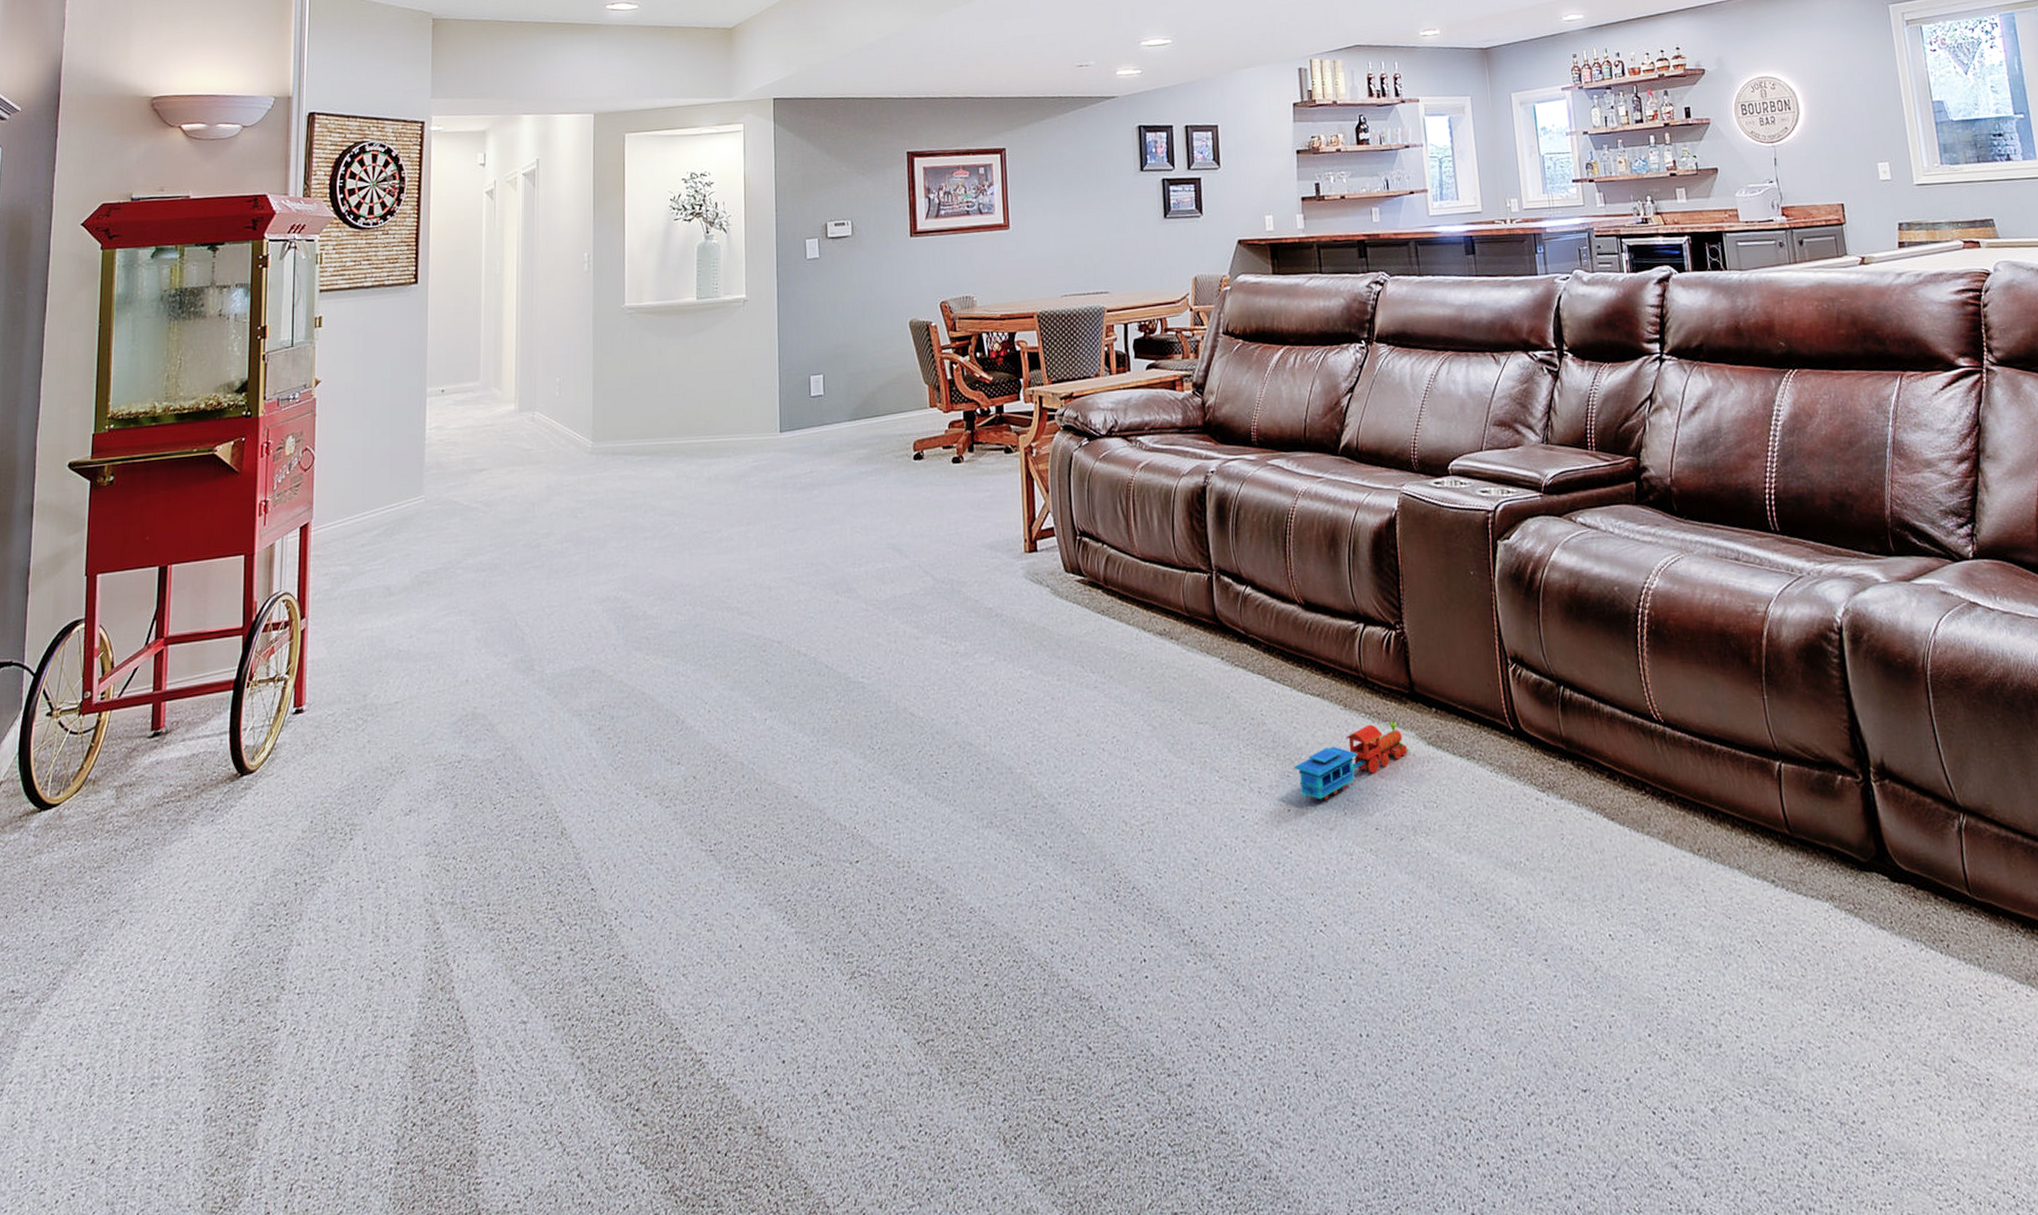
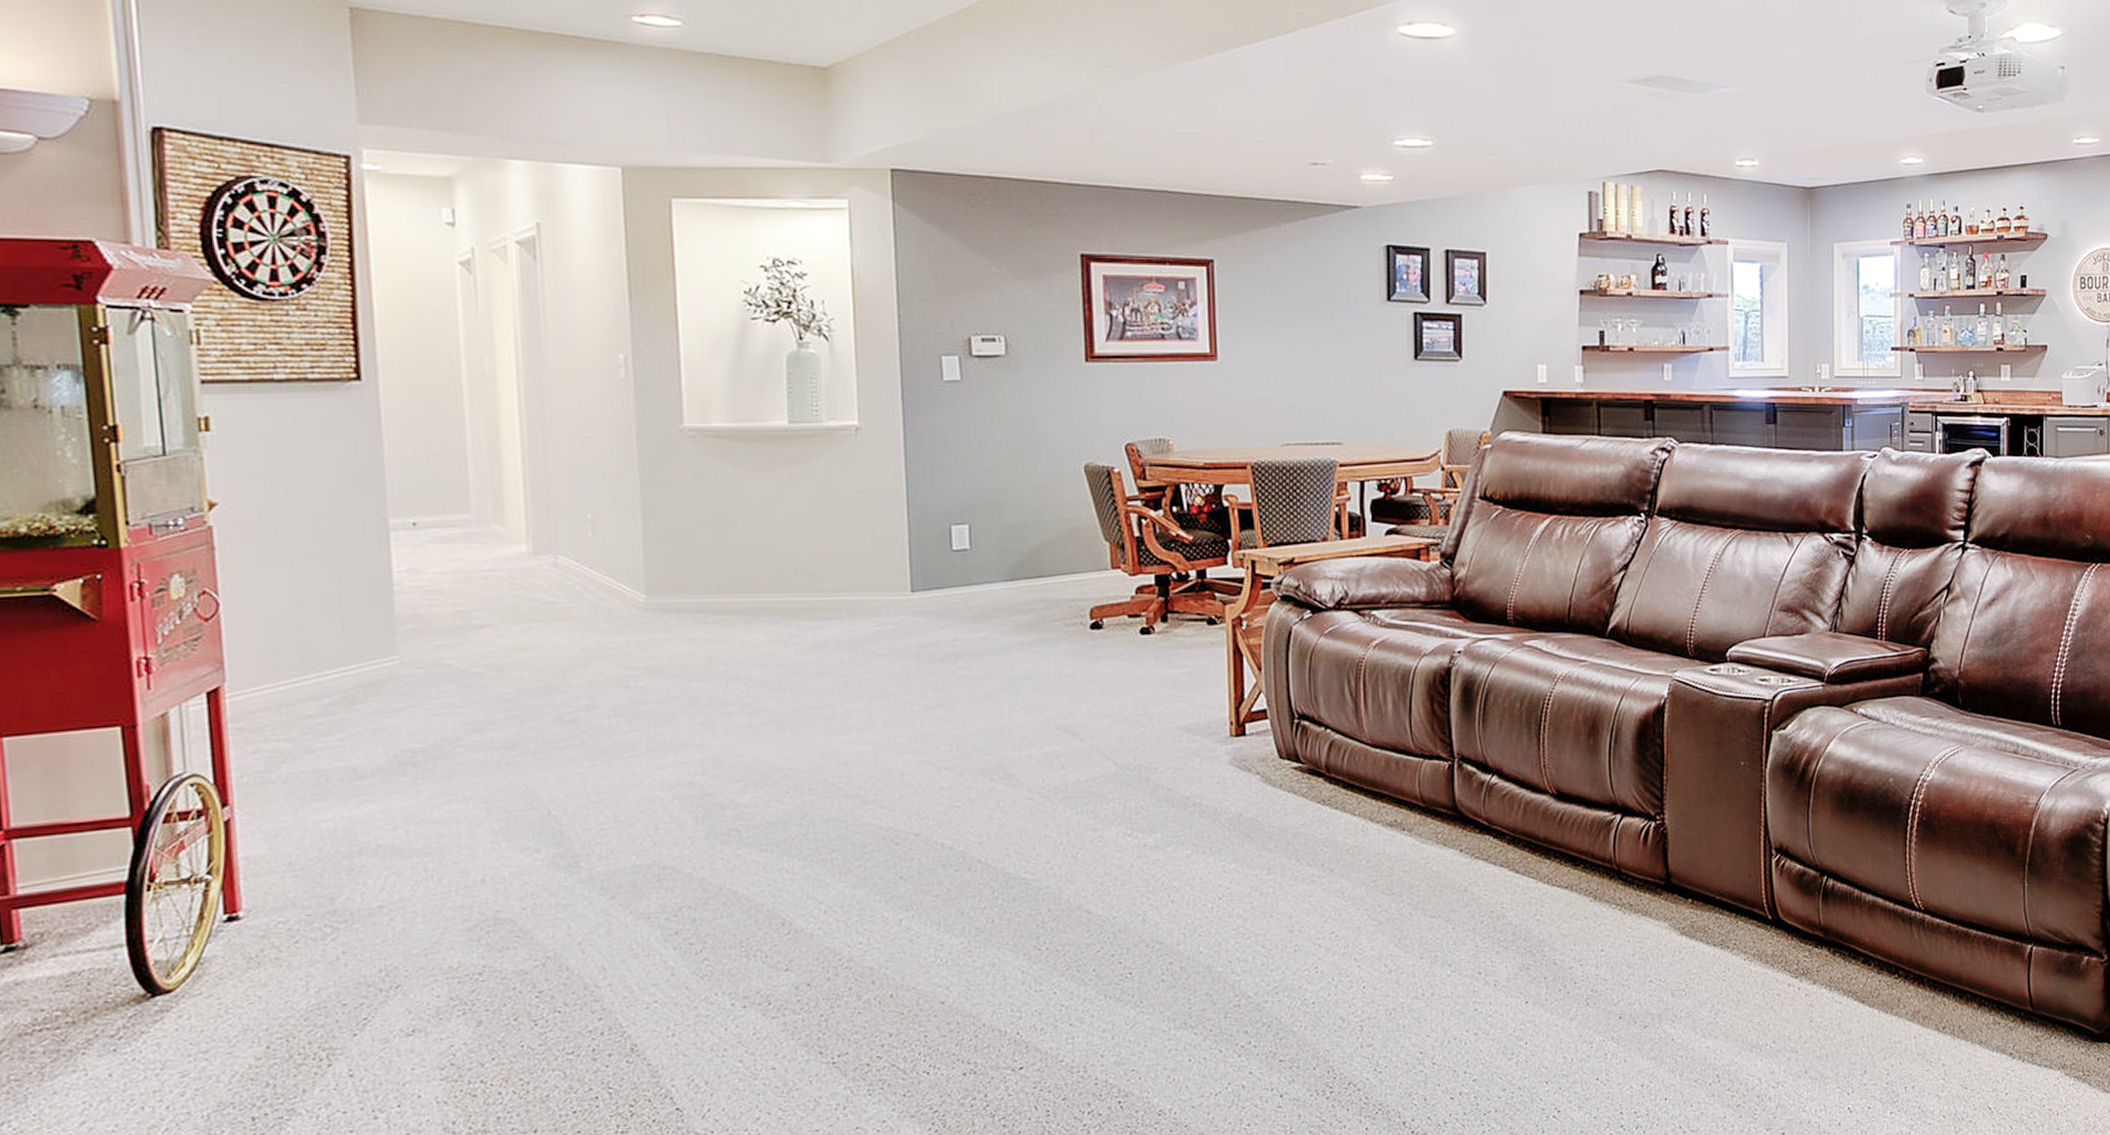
toy train: present [1294,721,1410,800] -> none [1535,912,1661,991]

